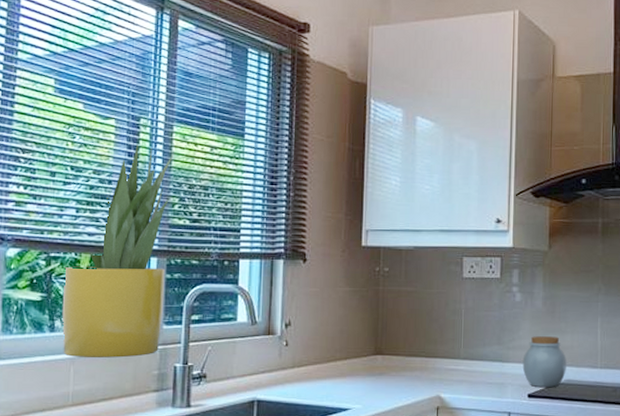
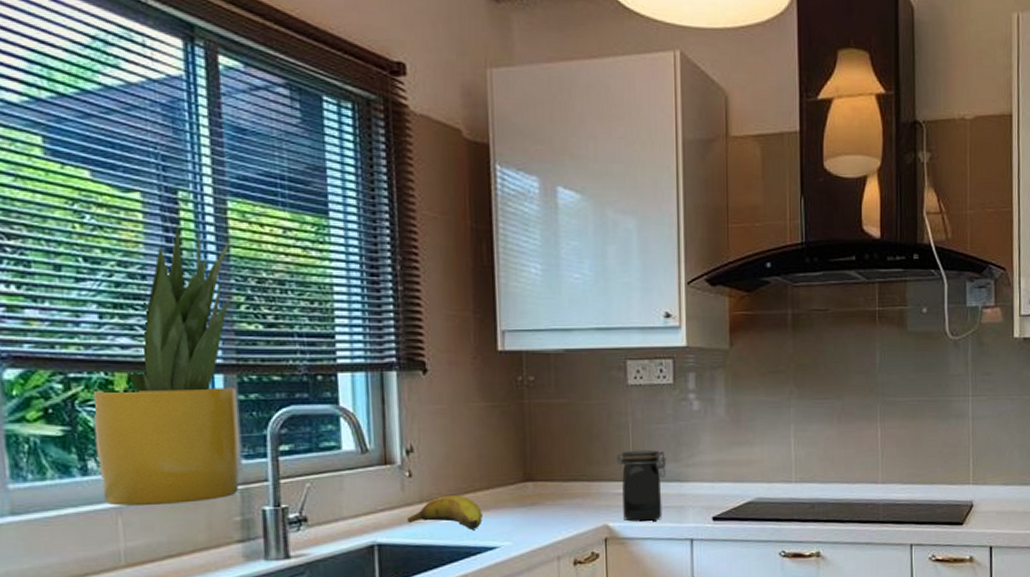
fruit: none [281,363,340,393] -> present [406,495,483,530]
jar: none [450,333,492,395] -> present [616,449,667,523]
jar: present [522,336,568,388] -> none [704,449,757,509]

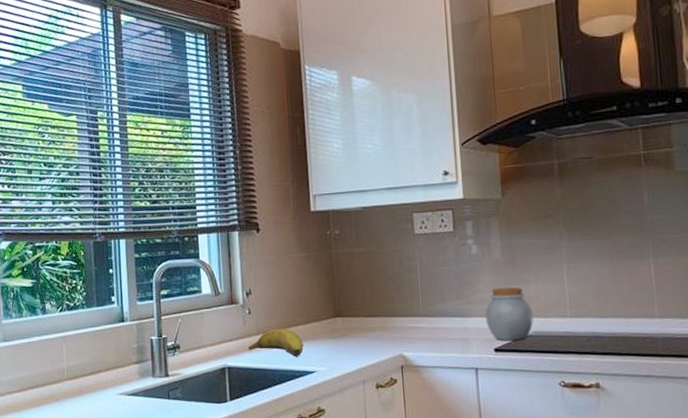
planter: present [92,224,240,507] -> none [48,135,136,336]
jar: present [616,449,667,523] -> none [407,289,451,353]
jar: none [704,449,757,509] -> present [485,287,534,341]

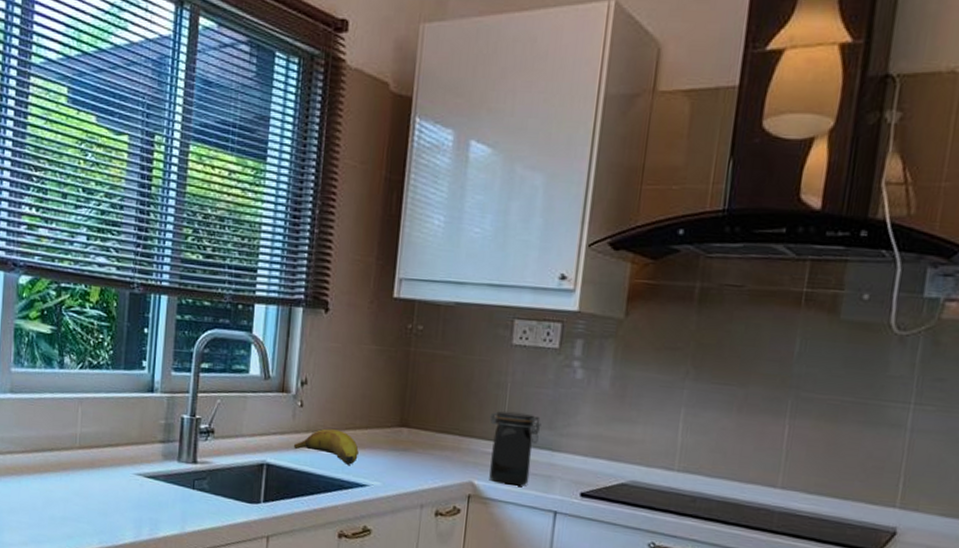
jar: none [407,289,451,353] -> present [489,410,542,487]
jar: present [485,287,534,341] -> none [576,423,635,488]

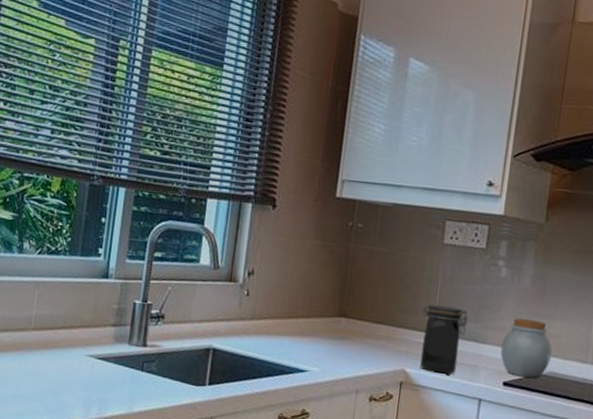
fruit: present [293,428,359,465] -> none [238,316,300,351]
jar: none [576,423,635,488] -> present [500,318,553,378]

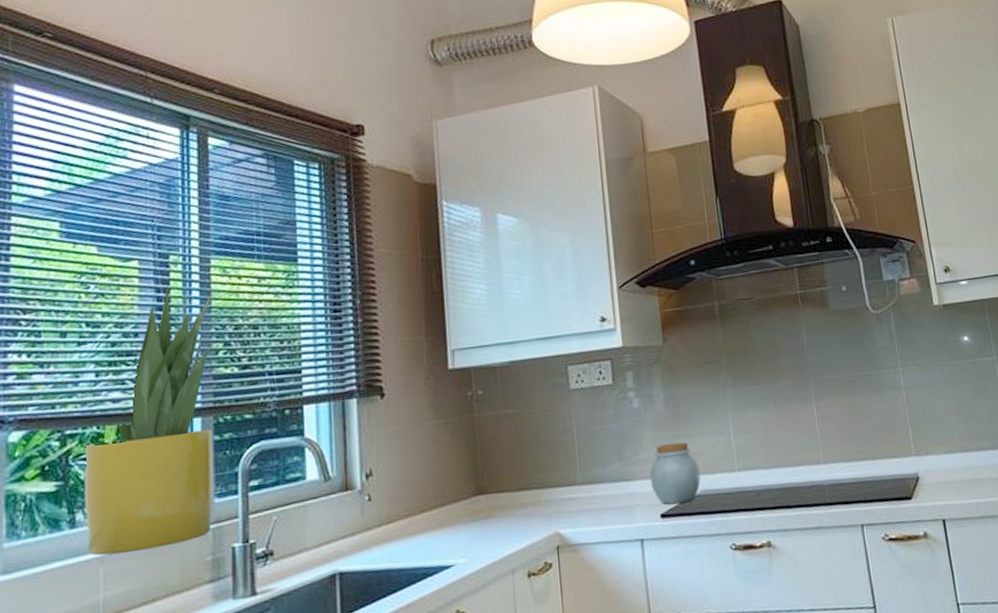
planter: none [29,66,149,288] -> present [83,285,214,556]
jar: present [420,304,469,375] -> none [563,451,612,528]

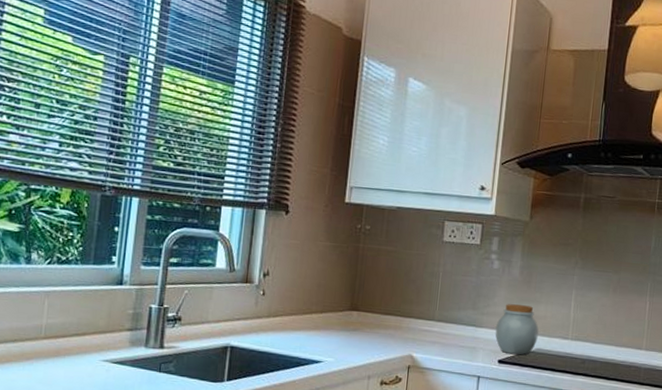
planter: present [83,285,214,556] -> none [38,81,161,295]

